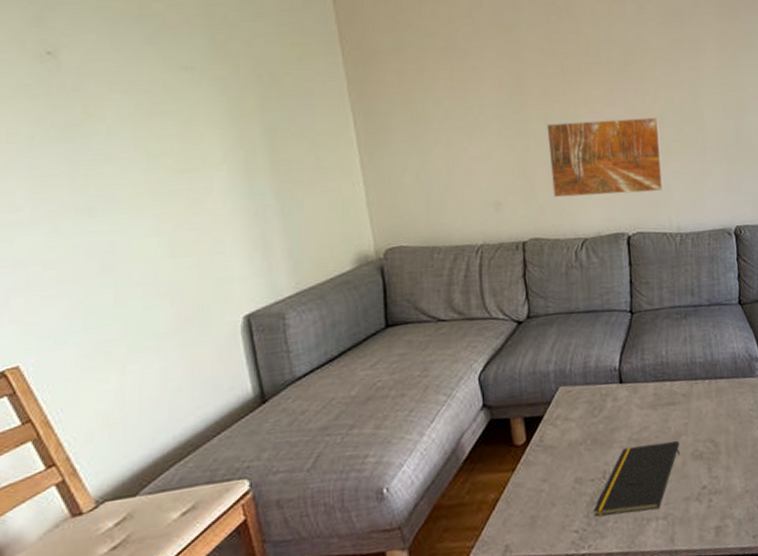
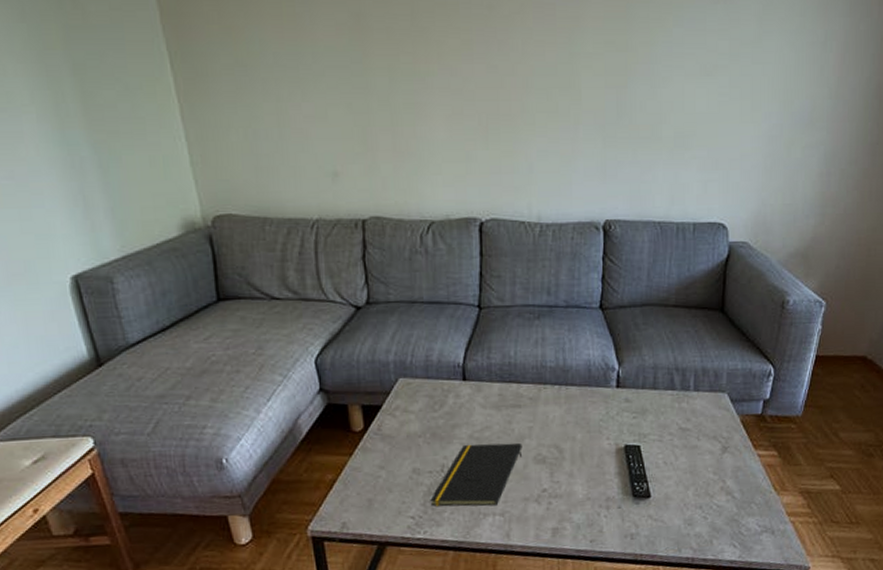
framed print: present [547,117,664,198] -> none [392,80,525,173]

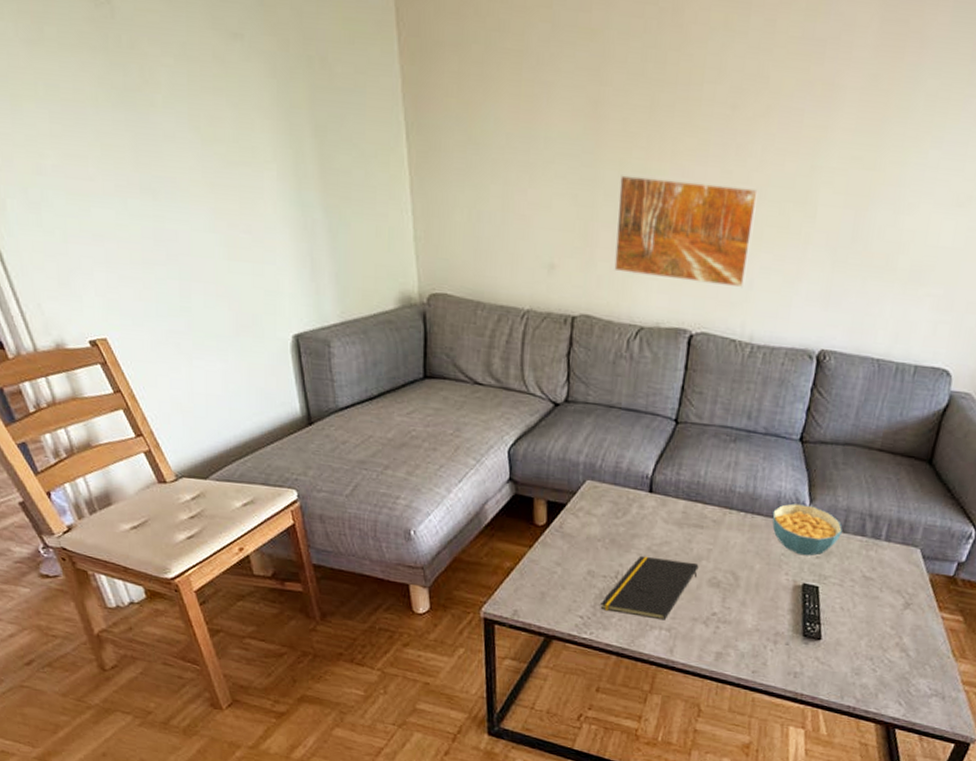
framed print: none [392,80,525,173] -> present [614,175,758,288]
cereal bowl: none [585,368,653,418] -> present [772,503,842,556]

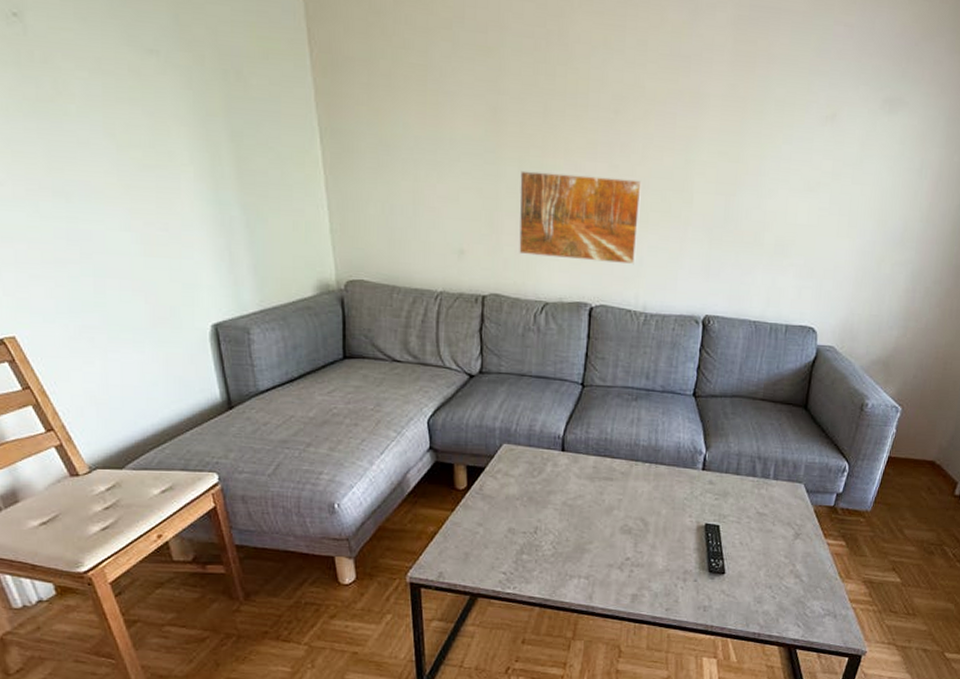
notepad: present [600,555,699,621] -> none [522,510,611,569]
cereal bowl: present [772,503,842,556] -> none [674,452,736,499]

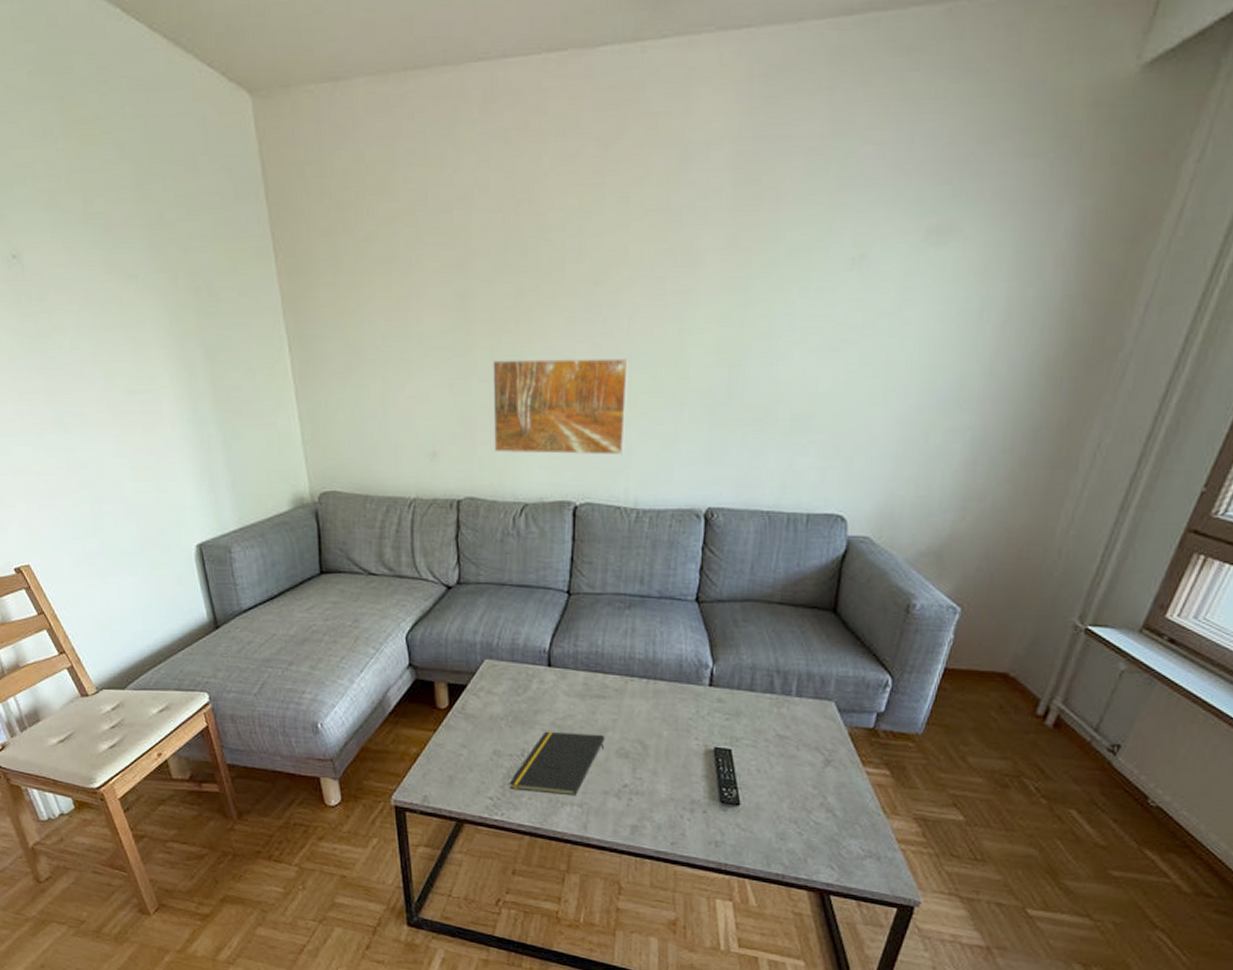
notepad: none [522,510,611,569] -> present [509,731,605,796]

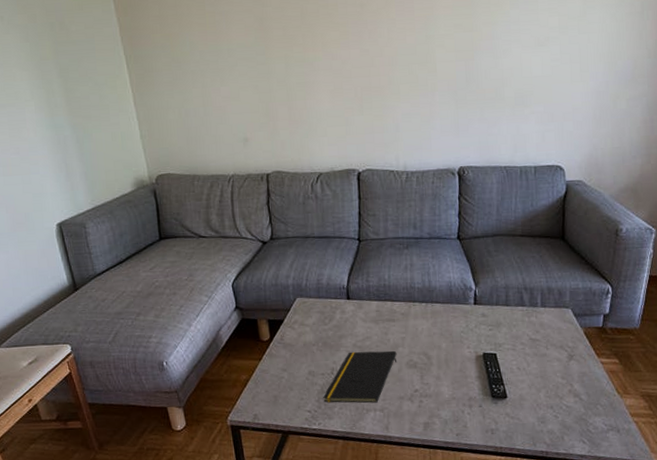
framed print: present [493,358,628,456] -> none [287,59,393,136]

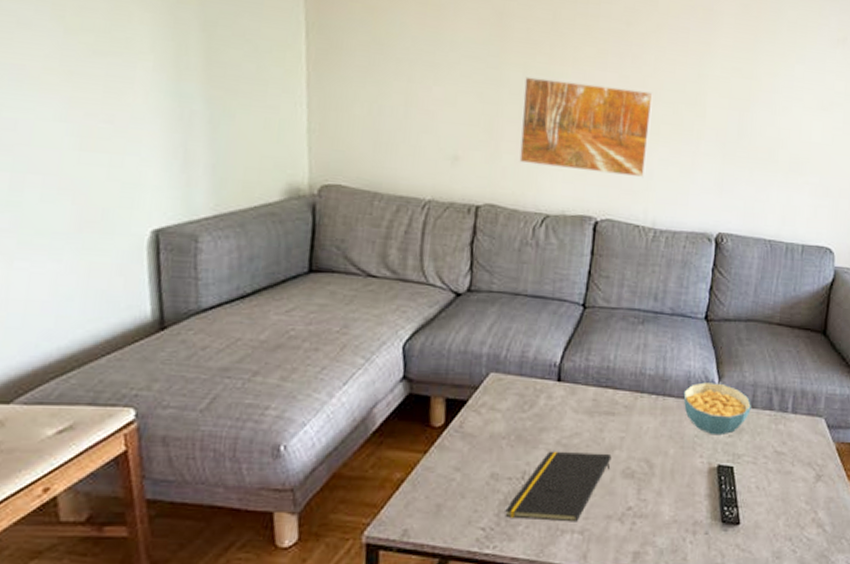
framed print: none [287,59,393,136] -> present [519,76,653,178]
cereal bowl: none [447,288,506,330] -> present [683,382,751,436]

